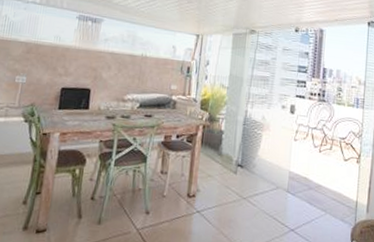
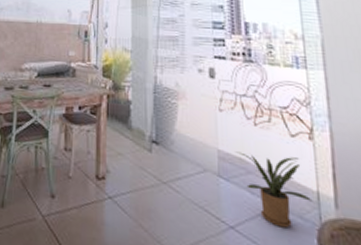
house plant: none [303,172,352,228] -> present [236,151,313,228]

